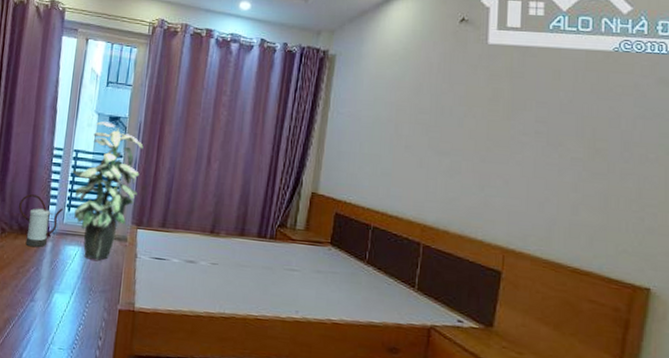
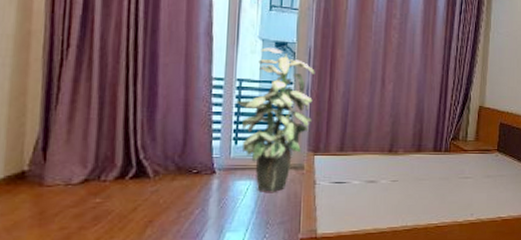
watering can: present [18,194,64,248] -> none [174,130,230,187]

